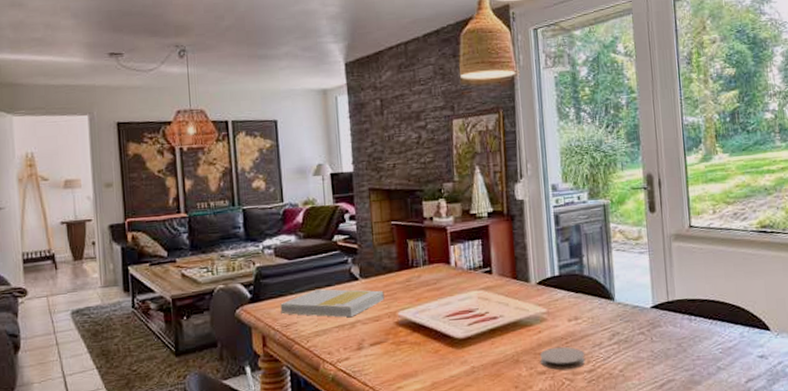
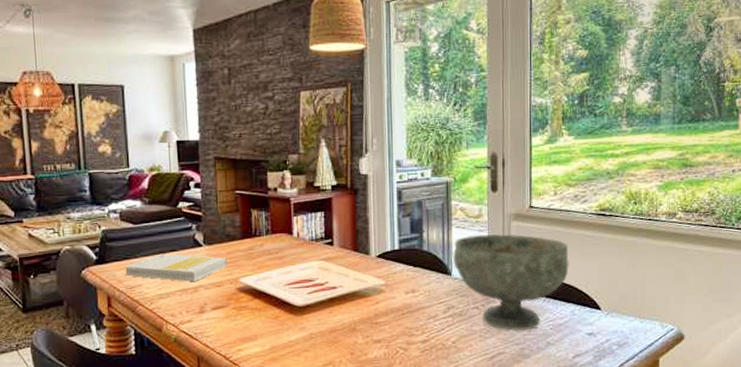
coaster: present [540,346,586,370] -> none [377,317,420,340]
decorative bowl: none [614,255,734,356] -> present [452,233,569,331]

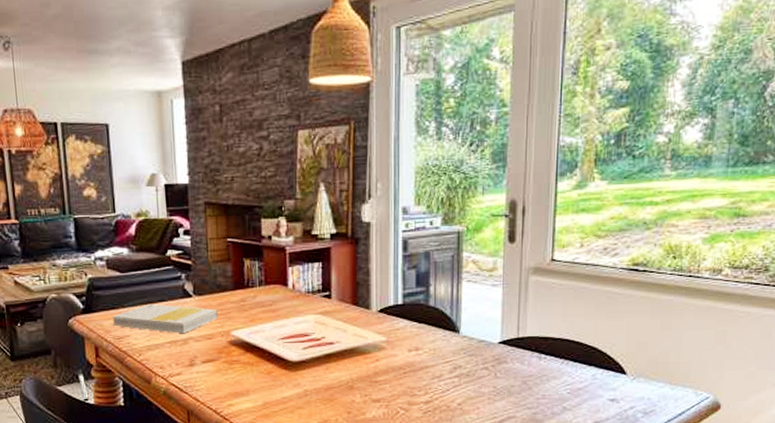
decorative bowl: present [452,233,569,331] -> none [461,288,594,395]

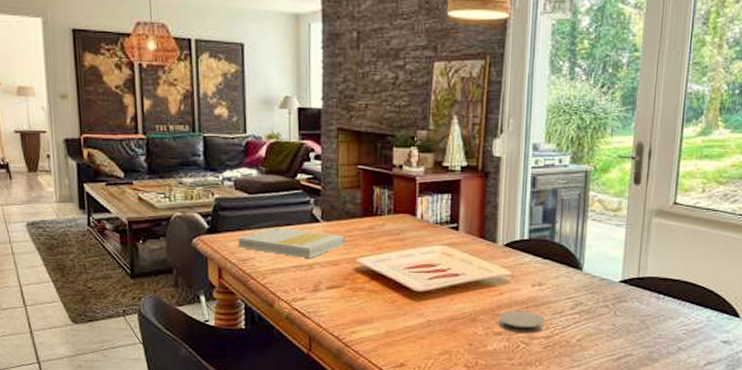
coaster: none [376,376,423,400] -> present [498,310,545,334]

